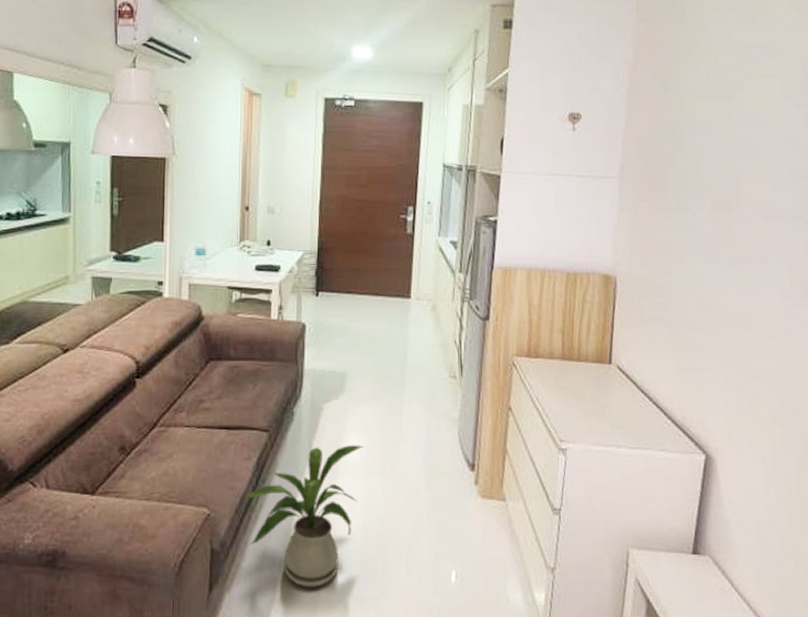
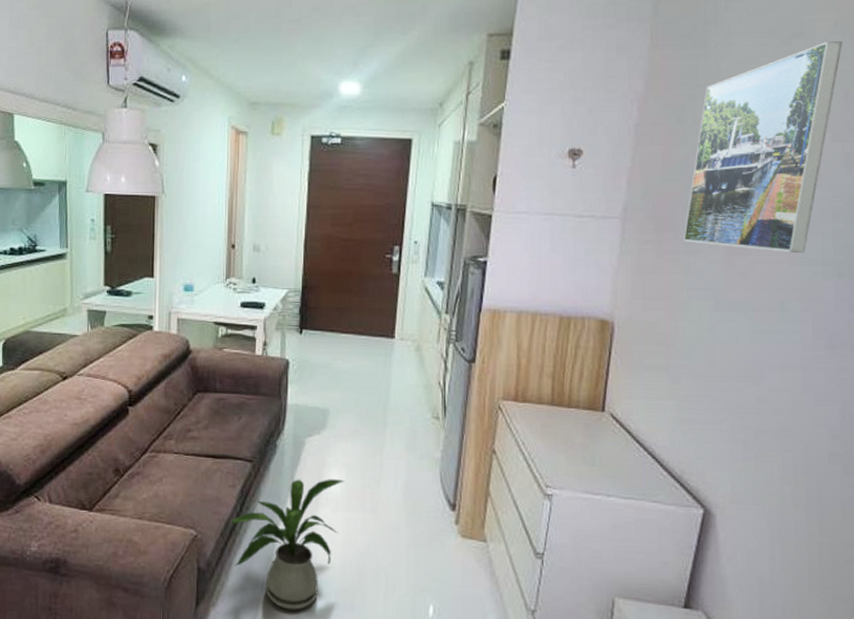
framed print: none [674,19,798,210] -> present [683,40,843,254]

